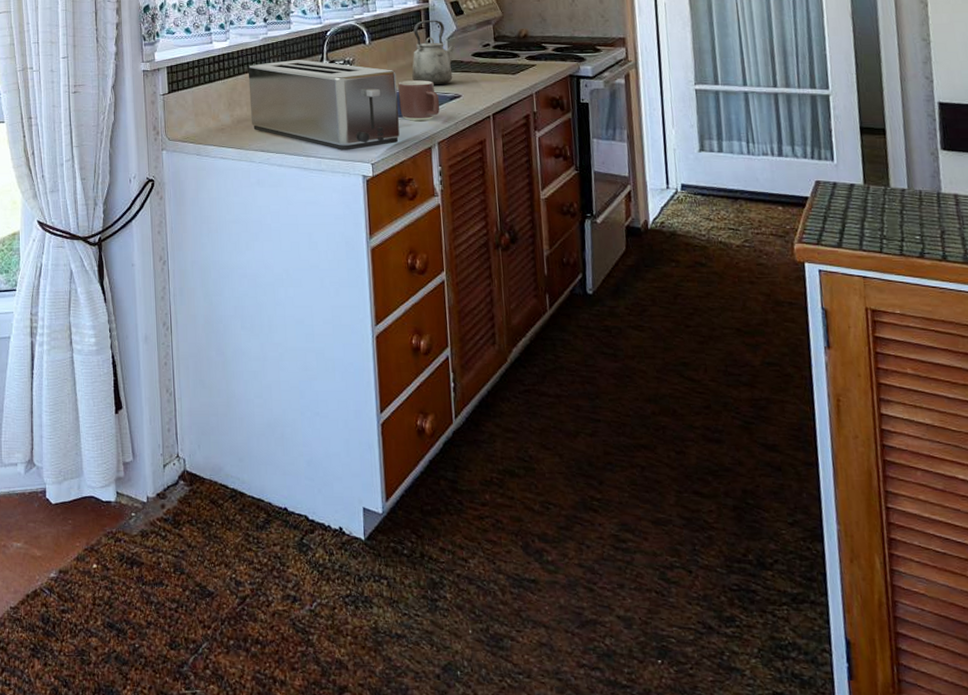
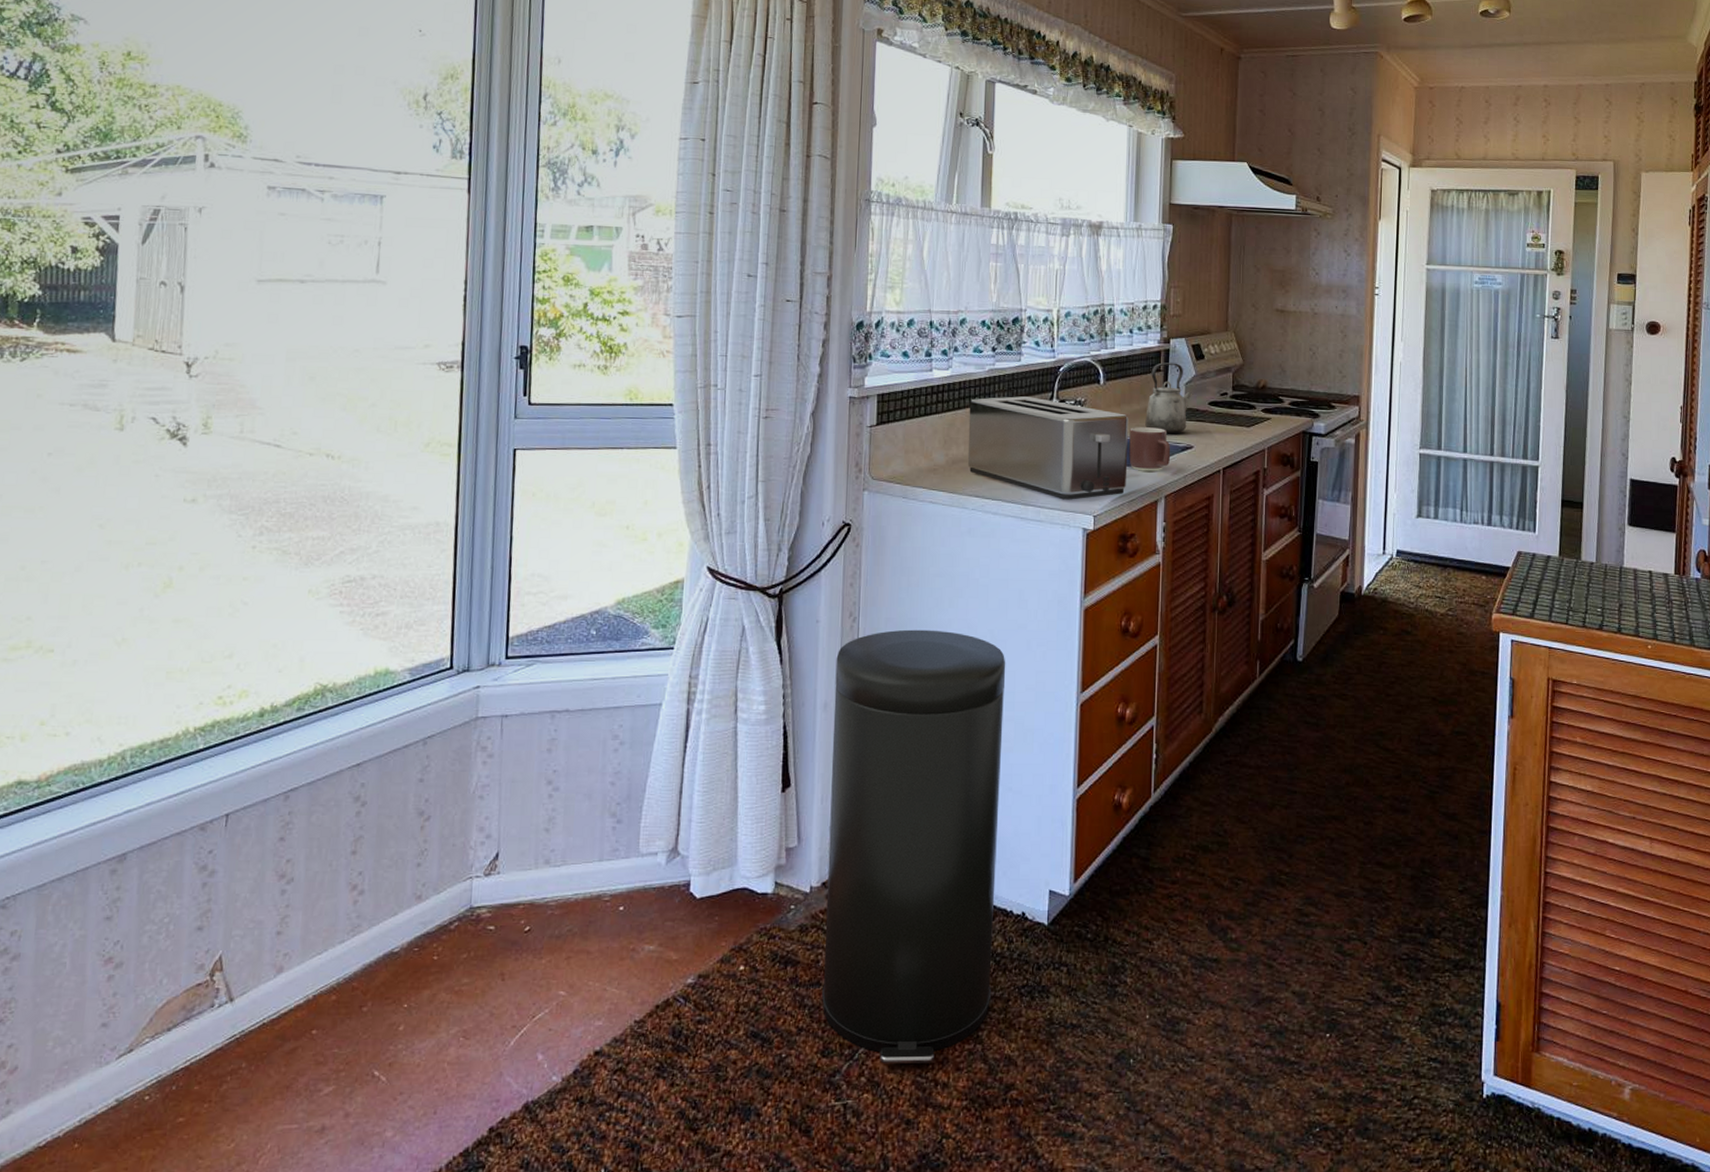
pedal bin: none [152,270,317,661] -> present [822,629,1006,1064]

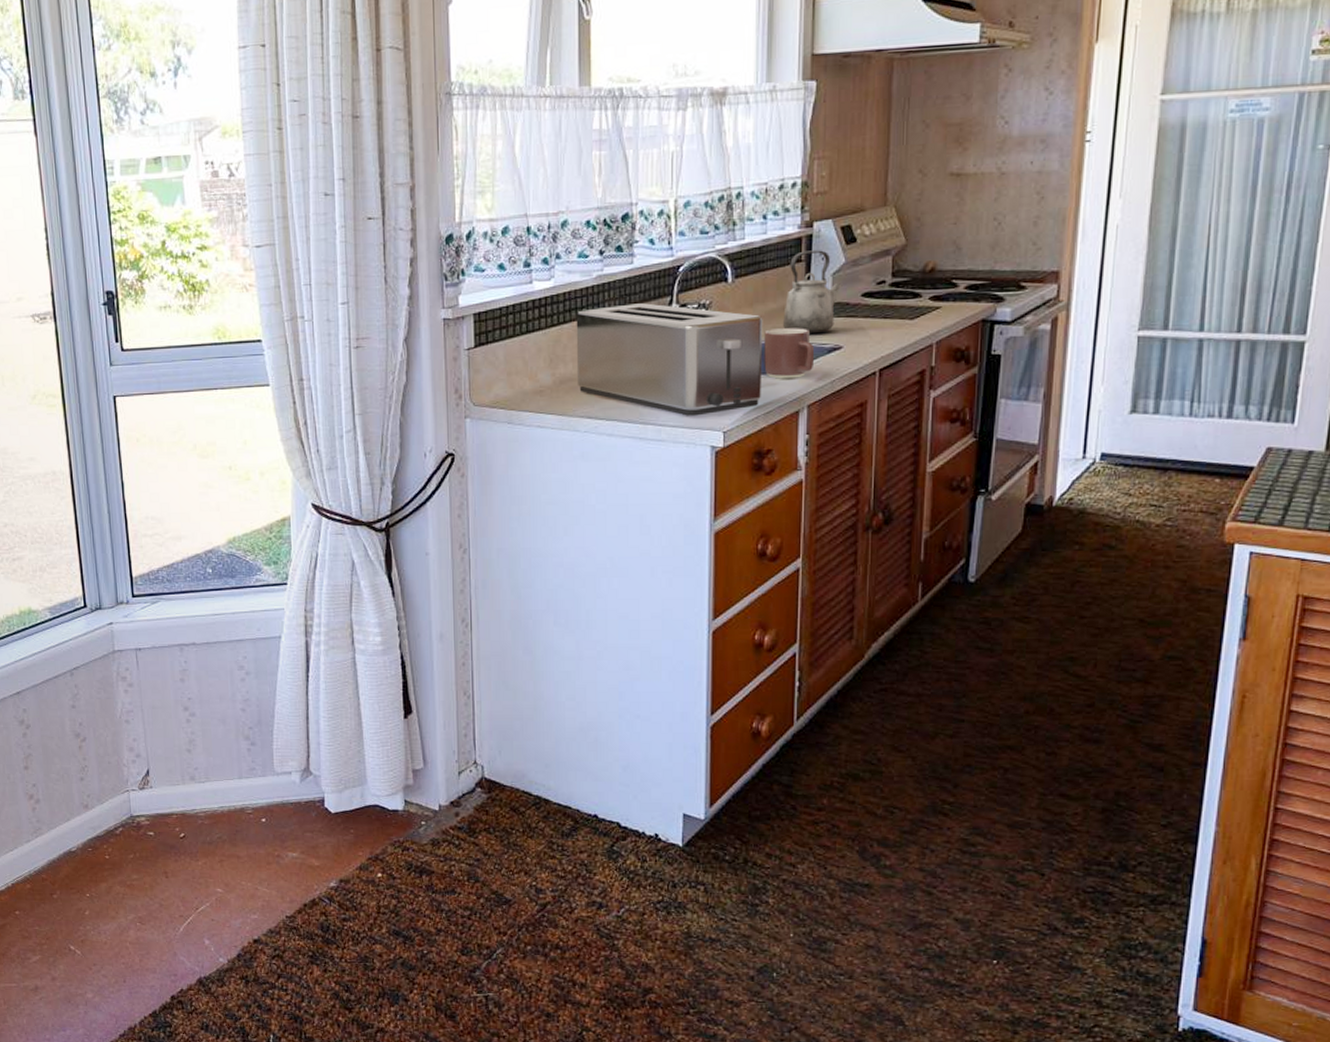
pedal bin: present [822,629,1006,1064] -> none [449,559,629,966]

